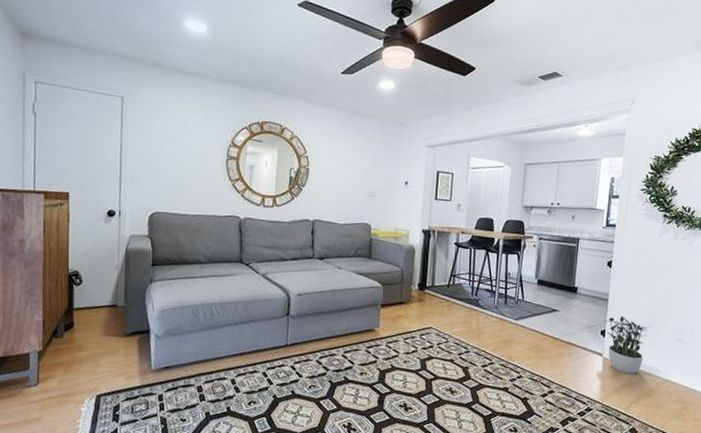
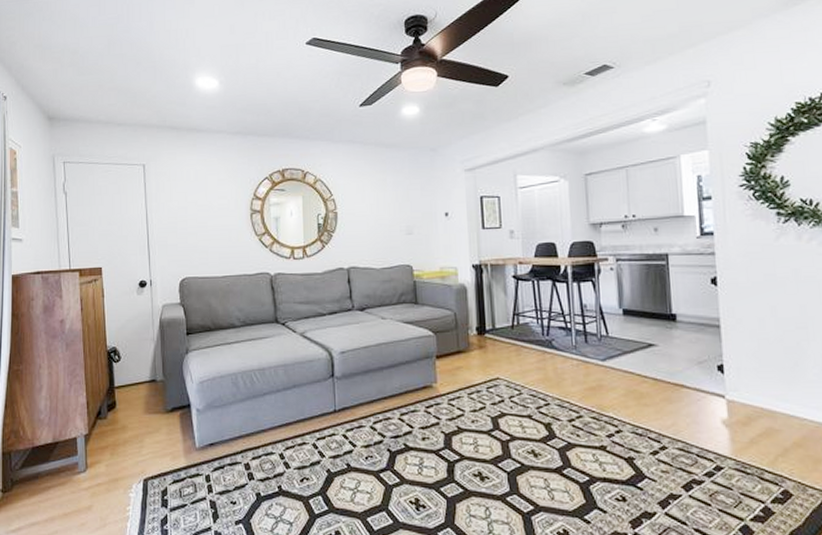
potted plant: present [604,315,650,374] -> none [719,344,785,418]

